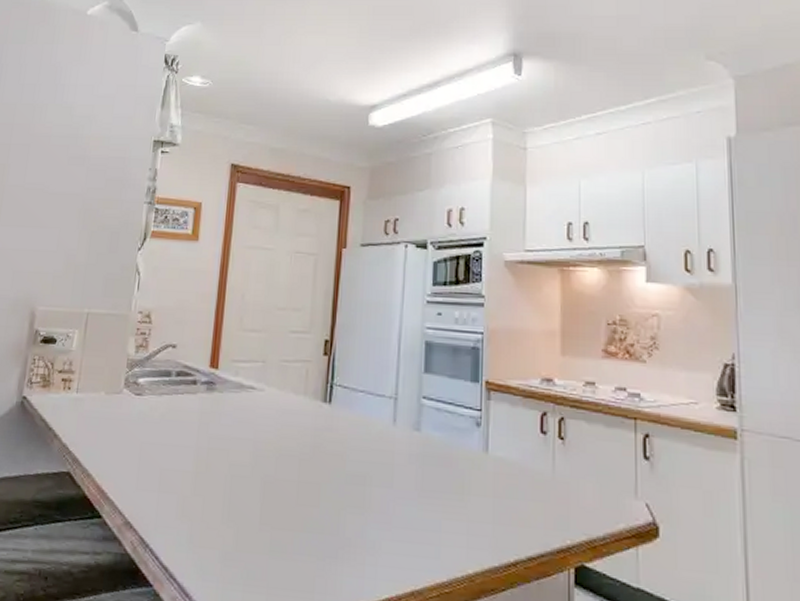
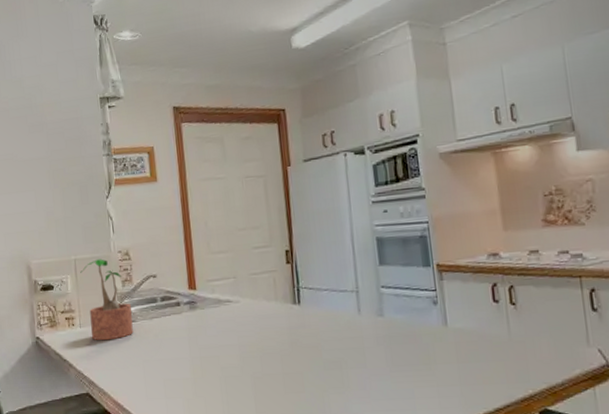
potted plant: none [87,317,142,413] -> present [80,259,134,341]

